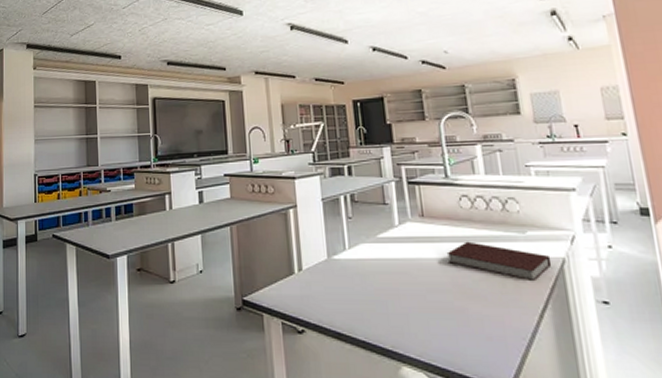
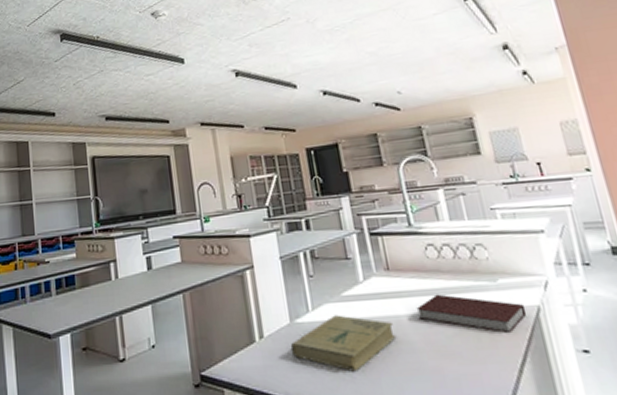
book: none [326,254,426,306] -> present [290,315,397,372]

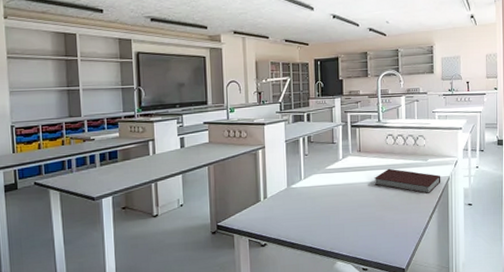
book: present [290,315,397,372] -> none [285,182,358,220]

